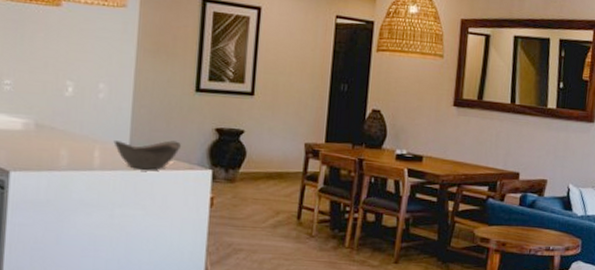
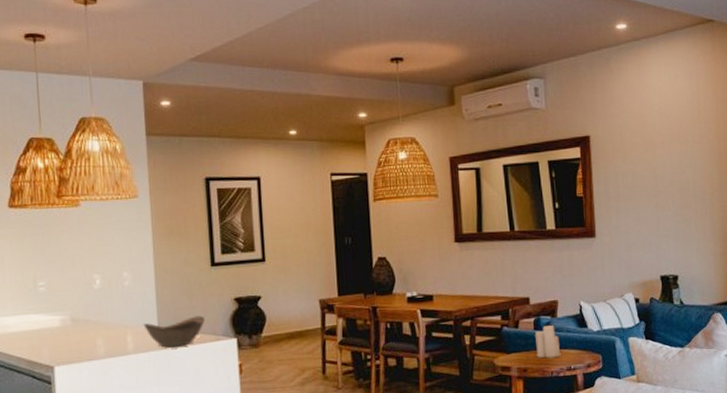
candle: none [517,201,543,236] -> present [535,323,561,359]

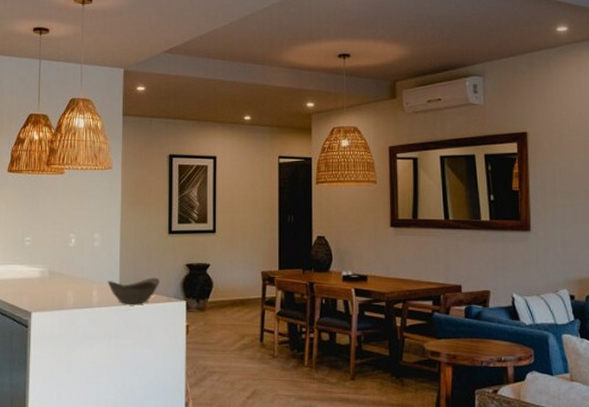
candle: present [535,323,561,359] -> none [466,312,492,348]

